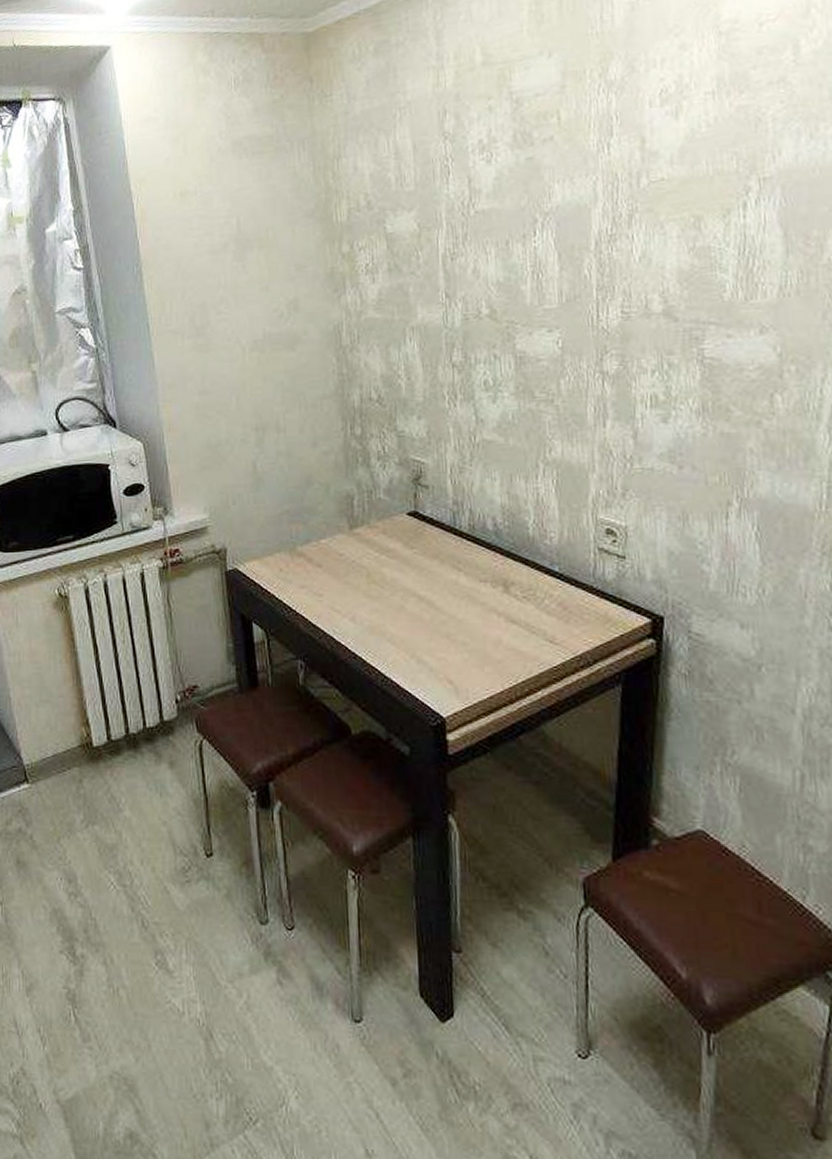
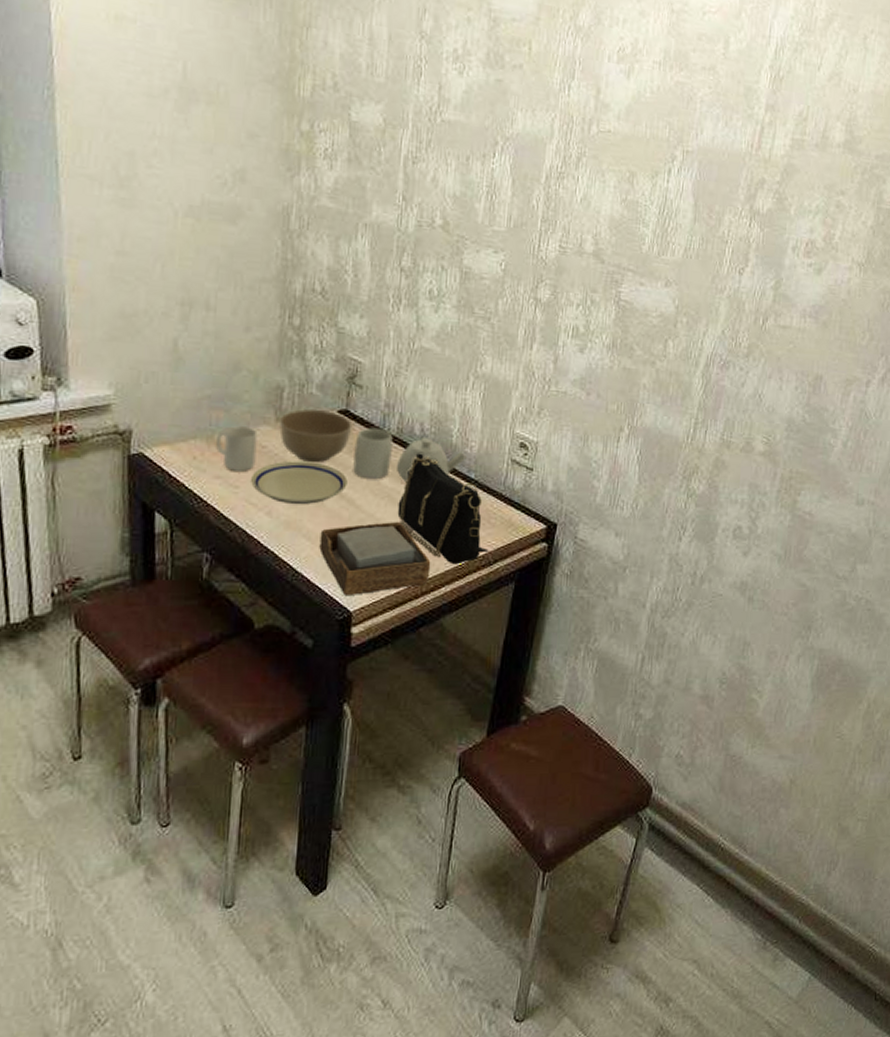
cup: none [298,537,336,580] -> present [216,426,258,471]
plate: none [333,566,425,610] -> present [251,461,348,505]
bowl: none [352,514,423,567] -> present [278,409,353,463]
napkin holder: none [404,623,523,700] -> present [319,522,431,595]
mug: none [426,526,467,579] -> present [352,427,393,479]
teapot: none [472,533,547,579] -> present [395,438,467,481]
handbag: none [479,549,586,666] -> present [397,453,489,565]

